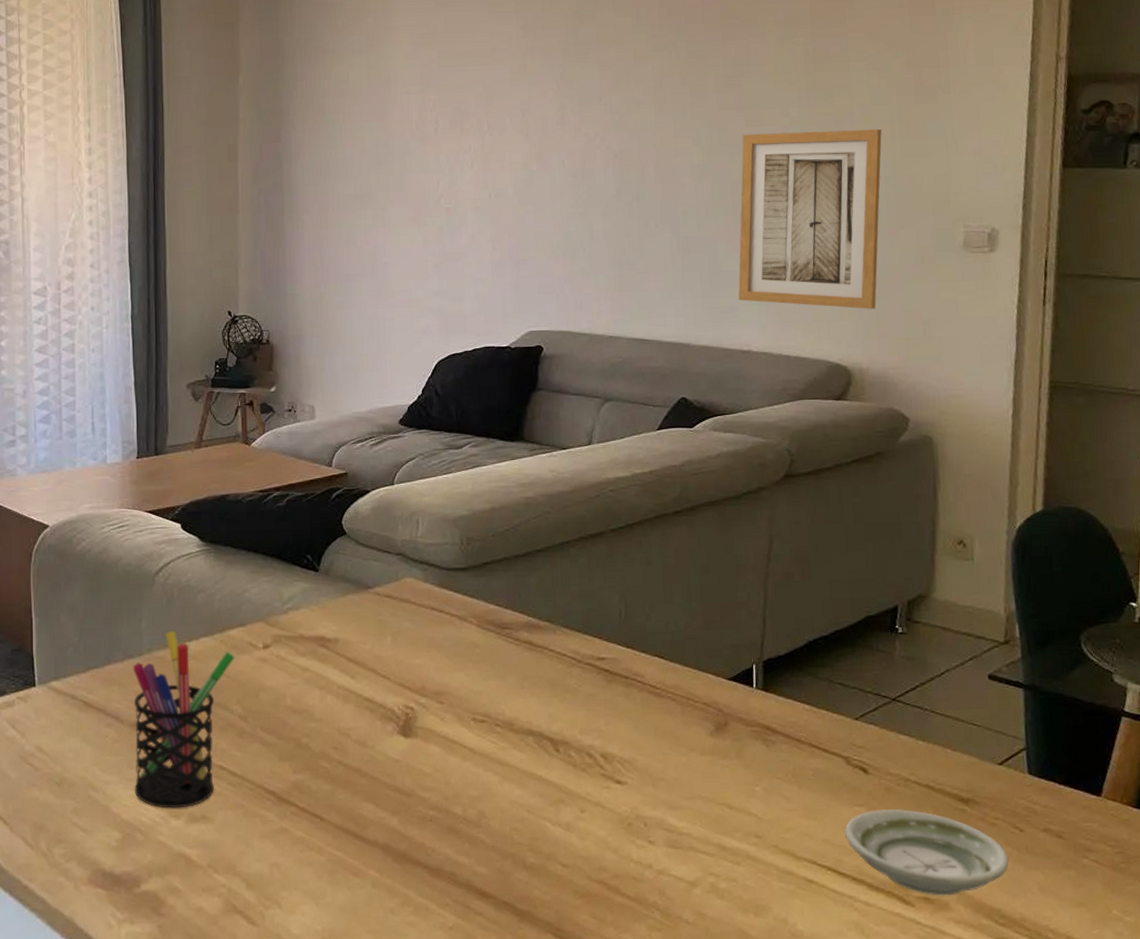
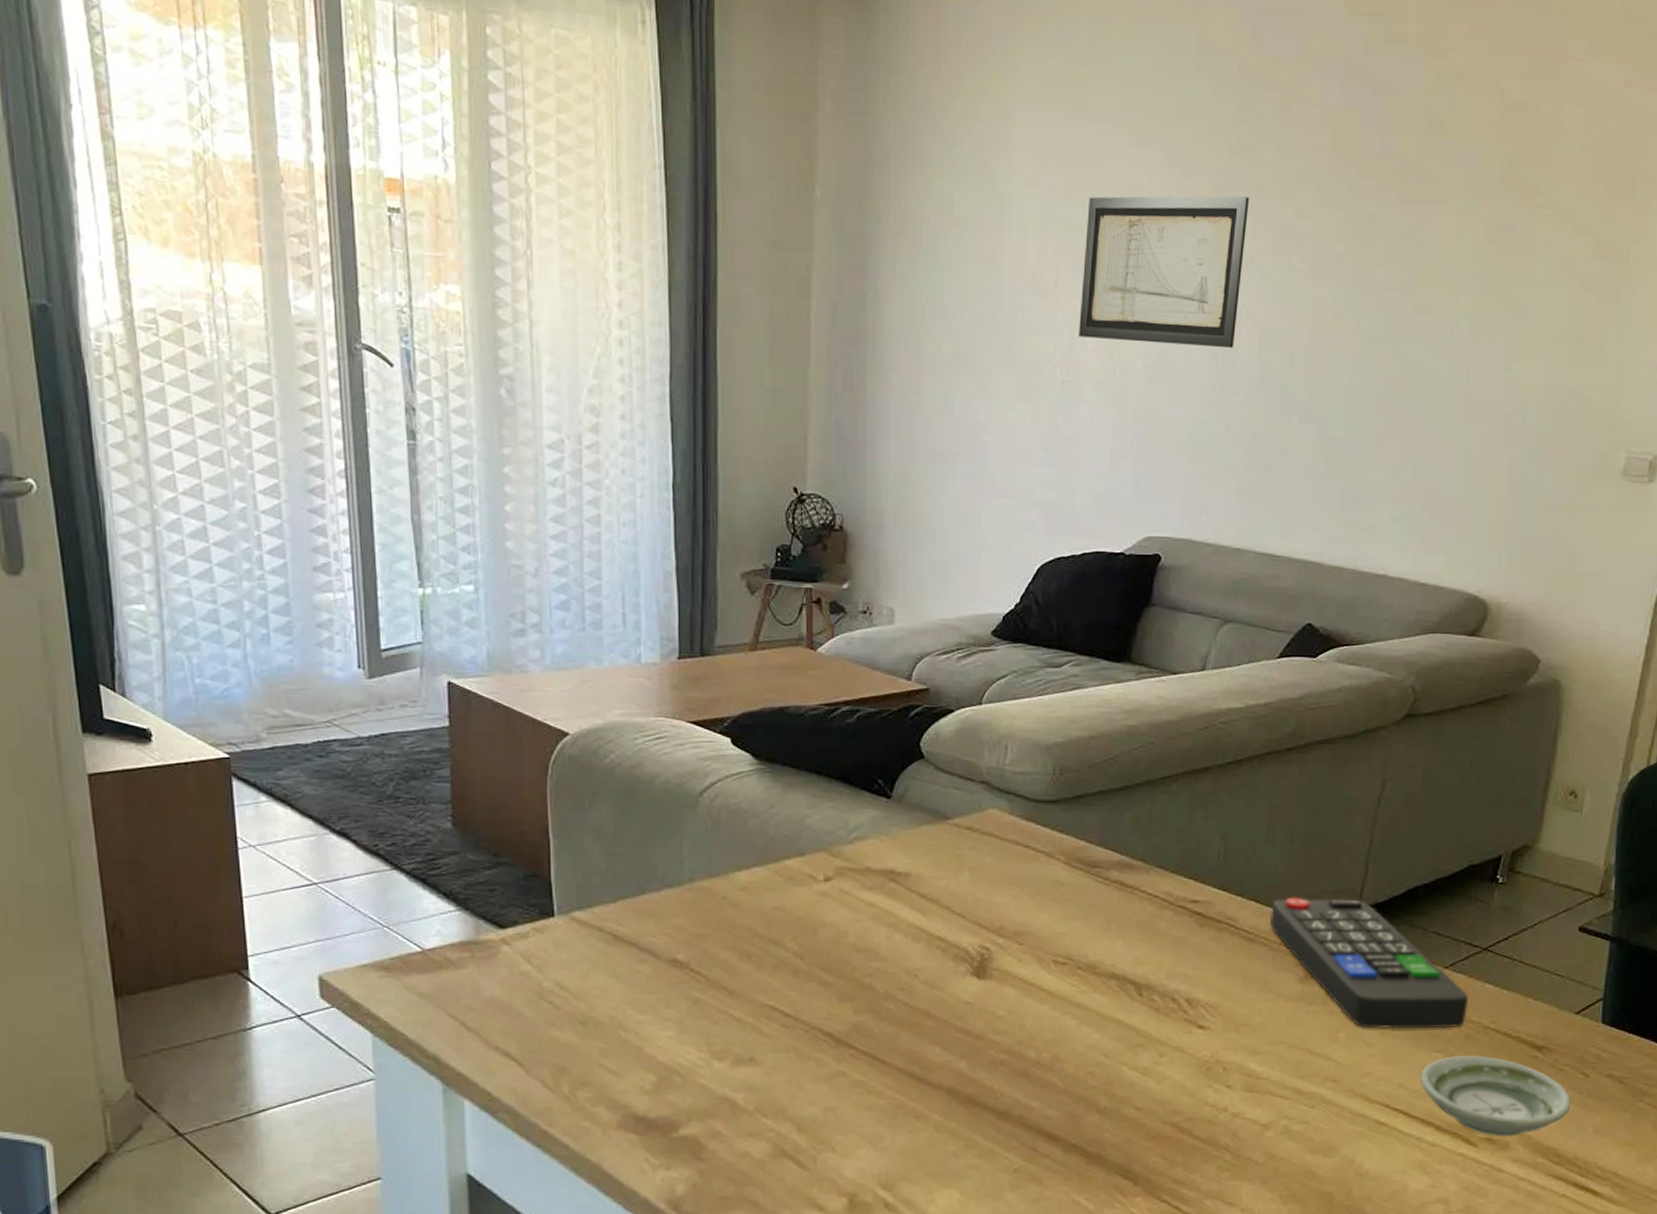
pen holder: present [133,631,235,809] -> none [671,859,791,1051]
wall art: none [457,49,594,172] -> present [1079,196,1249,349]
remote control: none [675,652,885,782] -> present [1270,897,1468,1029]
wall art: present [738,128,882,309] -> none [1380,321,1557,537]

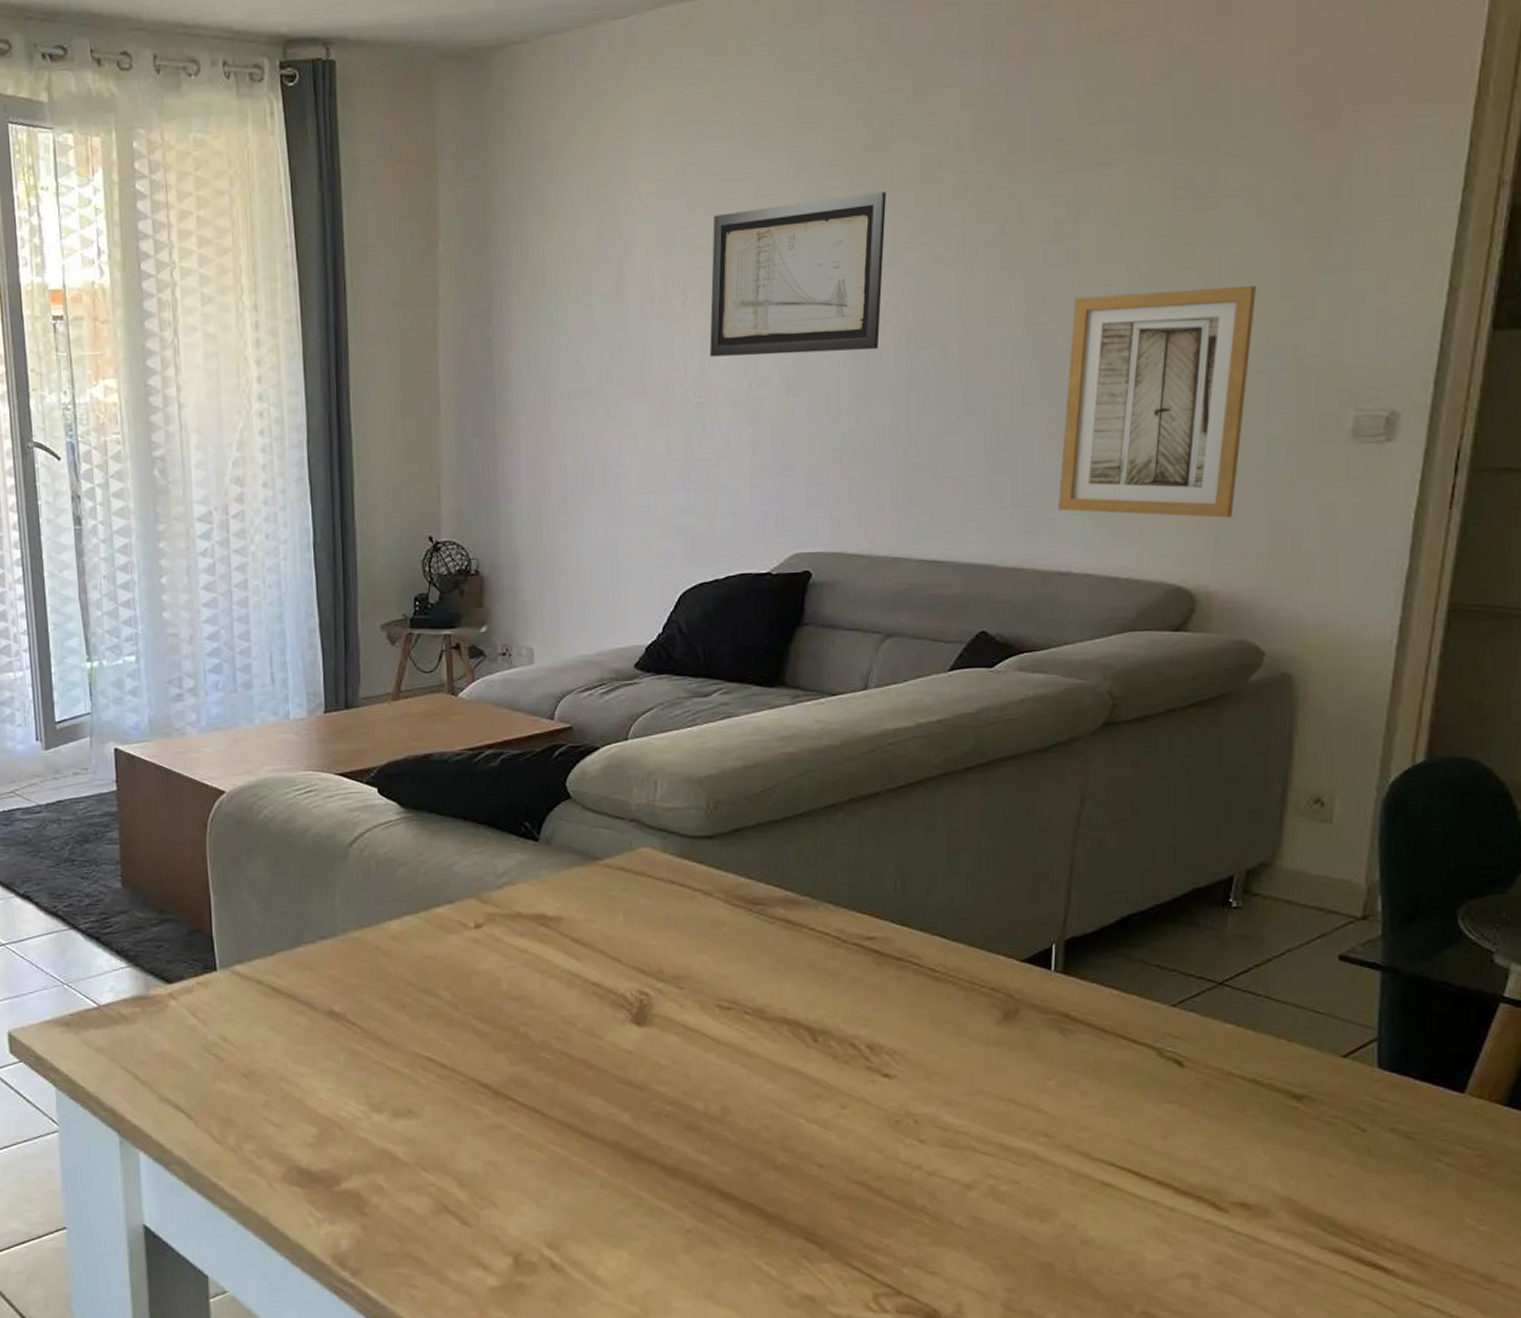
remote control: present [1270,897,1468,1029] -> none [959,930,1204,1077]
wall art: none [1380,321,1557,537] -> present [1057,285,1256,518]
saucer: present [1420,1055,1571,1137] -> none [1151,1106,1345,1202]

